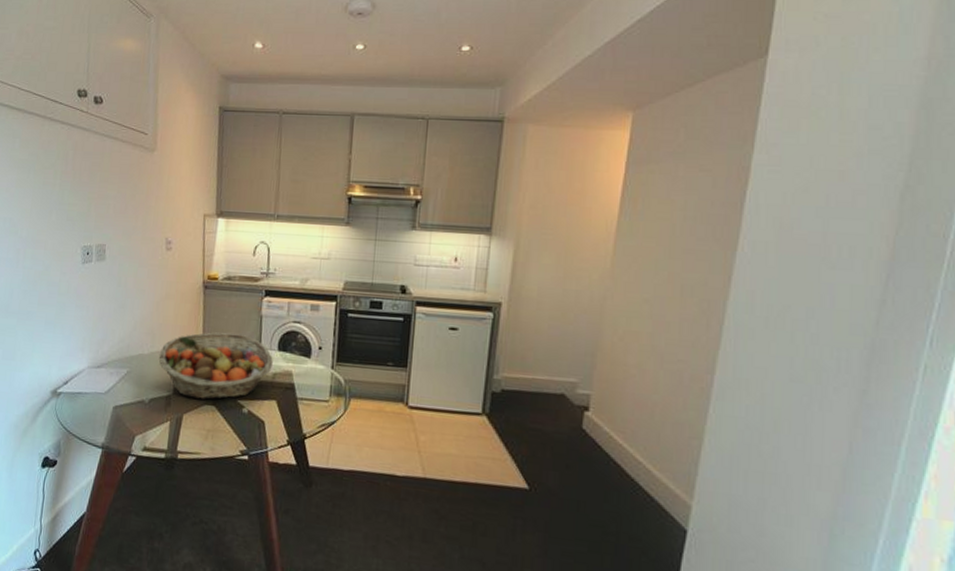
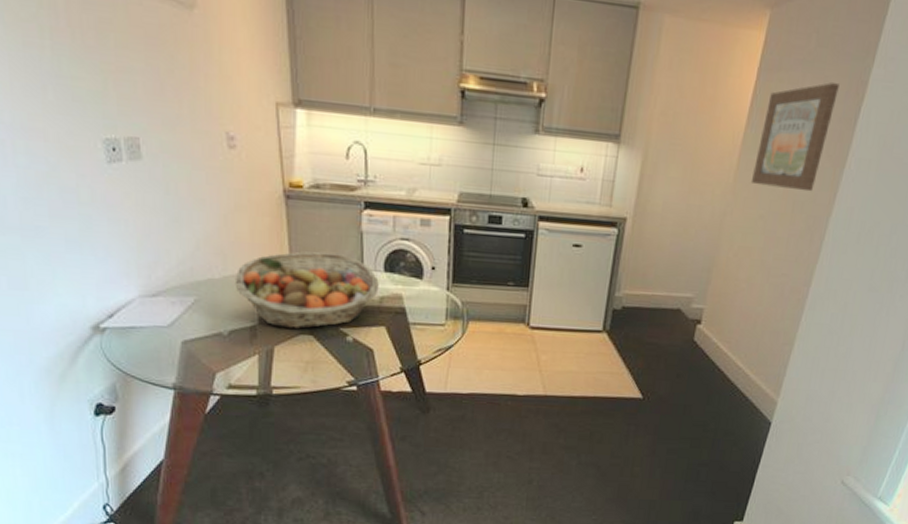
wall art: none [630,170,717,275] -> present [750,82,840,192]

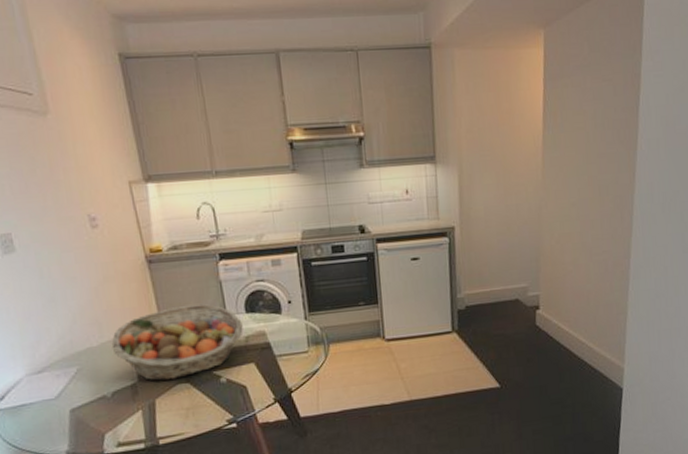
wall art: present [750,82,840,192] -> none [557,80,617,178]

